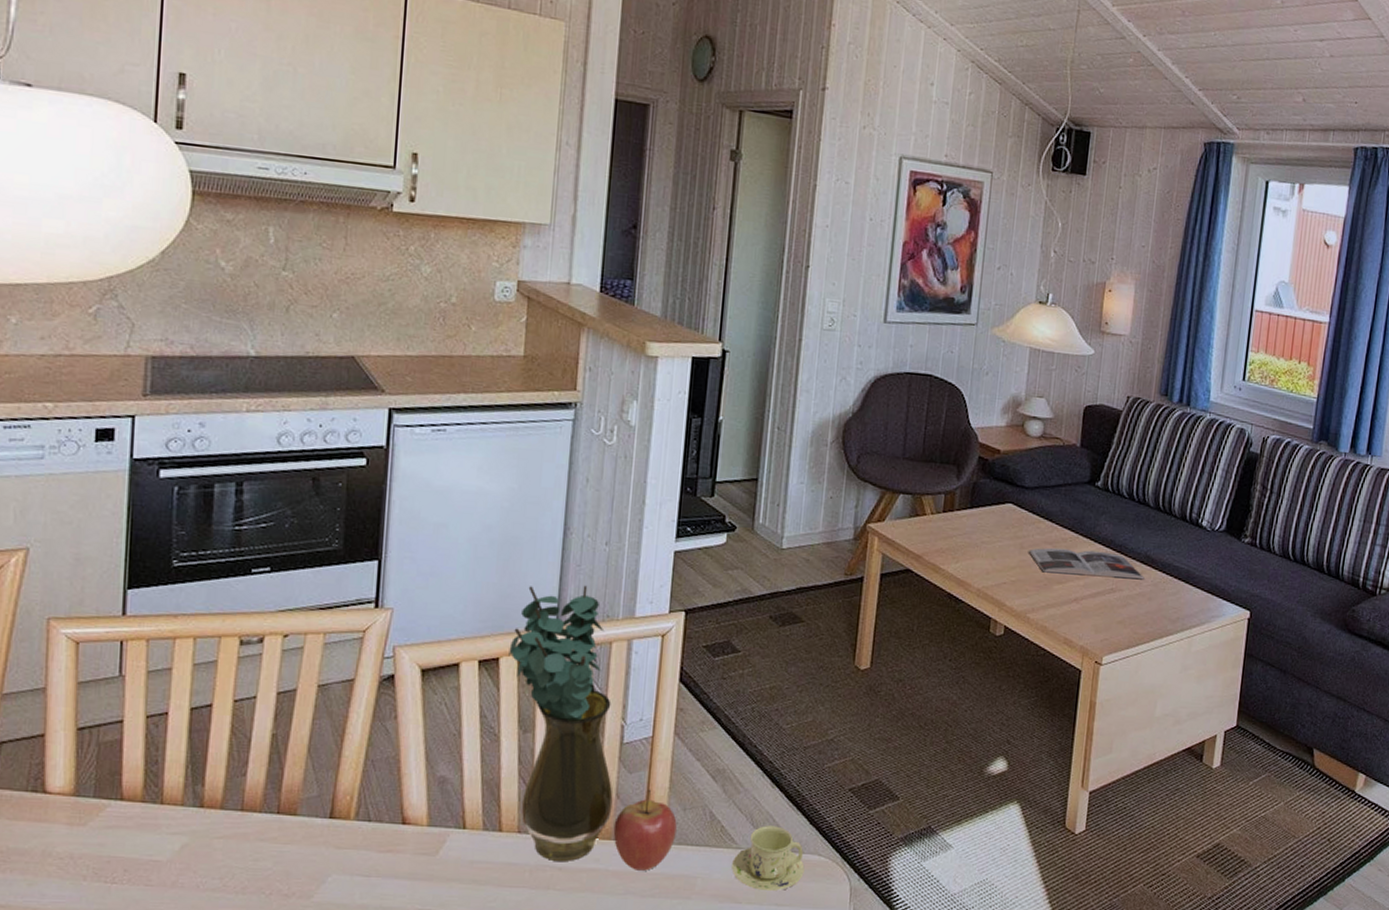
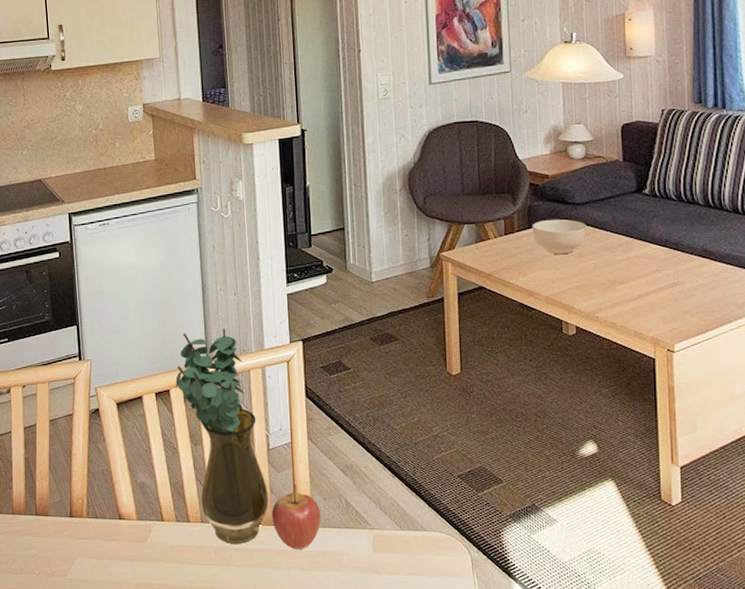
cup and saucer: present [731,825,805,892] -> none [369,509,430,564]
bowl: none [973,500,1033,543] -> present [532,218,587,254]
magazine: present [1028,547,1145,580] -> none [587,250,705,276]

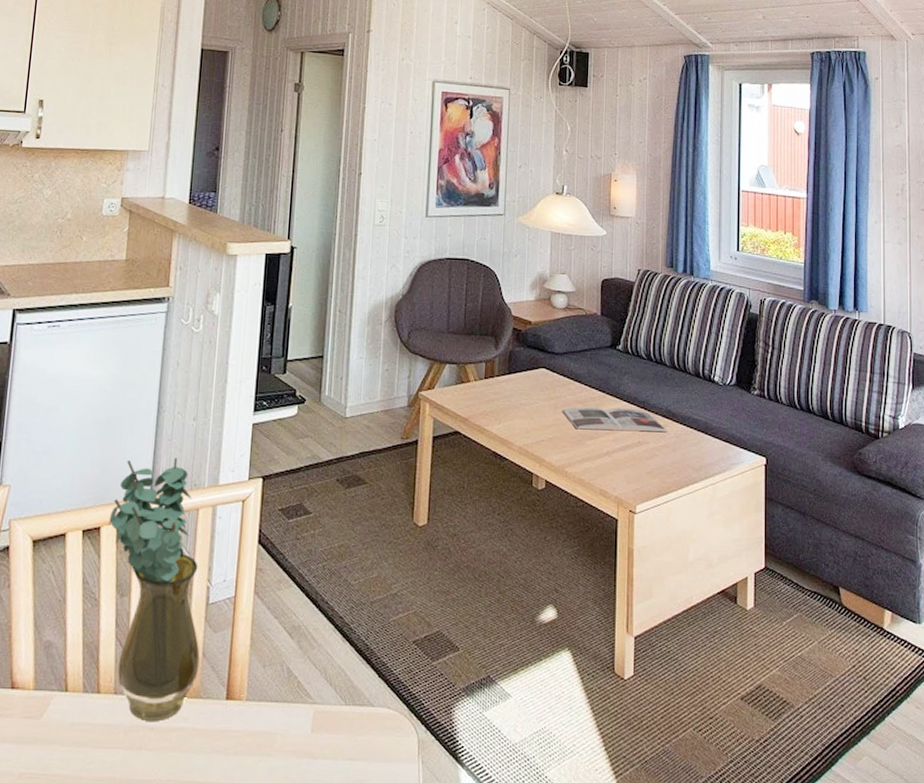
fruit: present [271,484,321,549] -> none [200,647,258,728]
bowl: present [532,218,587,254] -> none [511,366,564,403]
magazine: none [587,250,705,276] -> present [561,406,667,433]

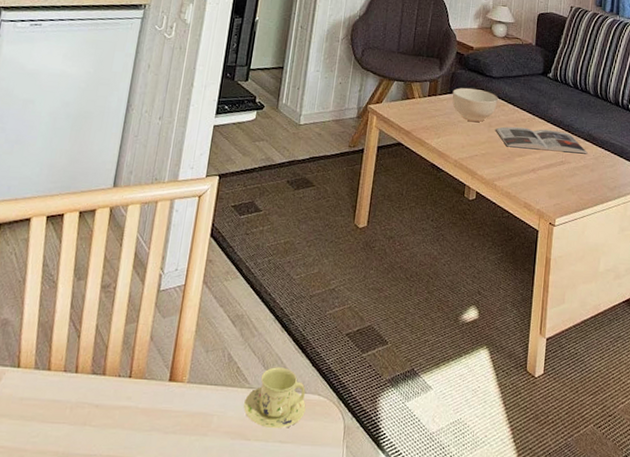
vase: present [109,457,200,721] -> none [68,153,153,399]
cup and saucer: none [308,680,375,746] -> present [243,367,306,429]
bowl: none [511,366,564,403] -> present [452,87,499,122]

